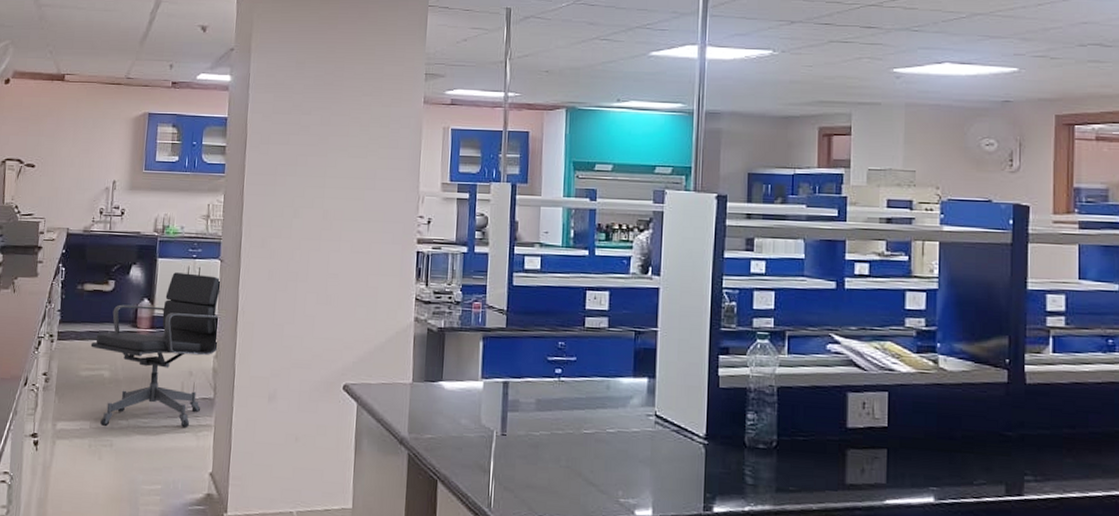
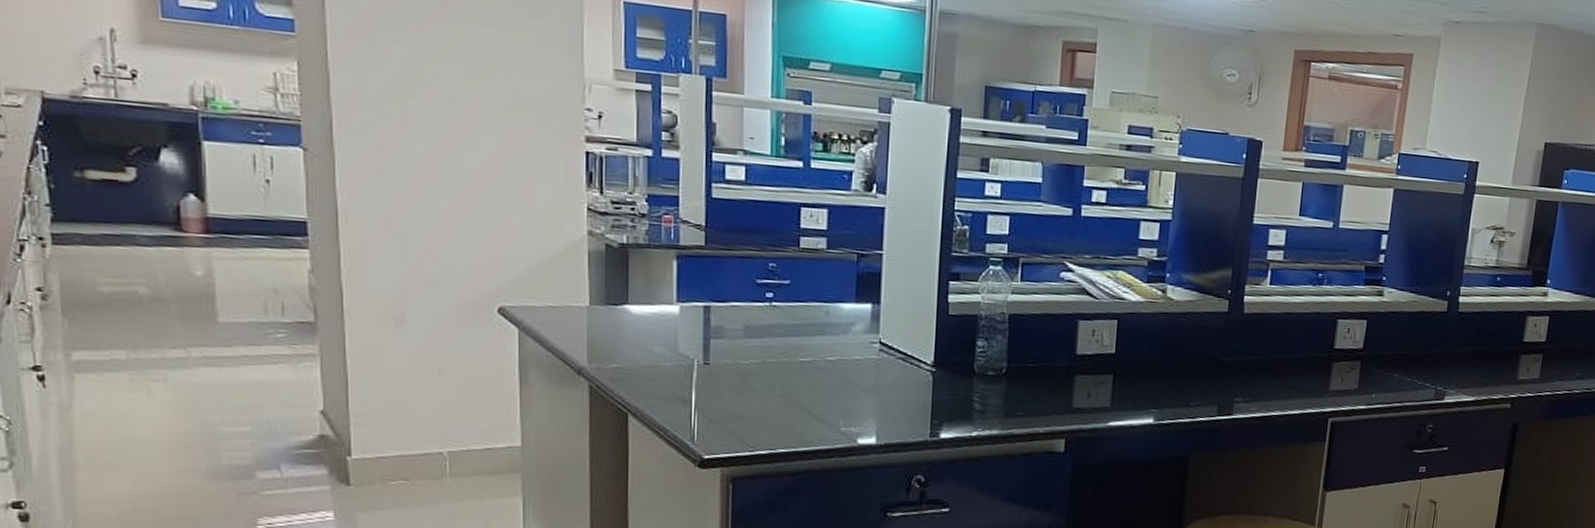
office chair: present [90,272,222,429] -> none [110,161,315,359]

